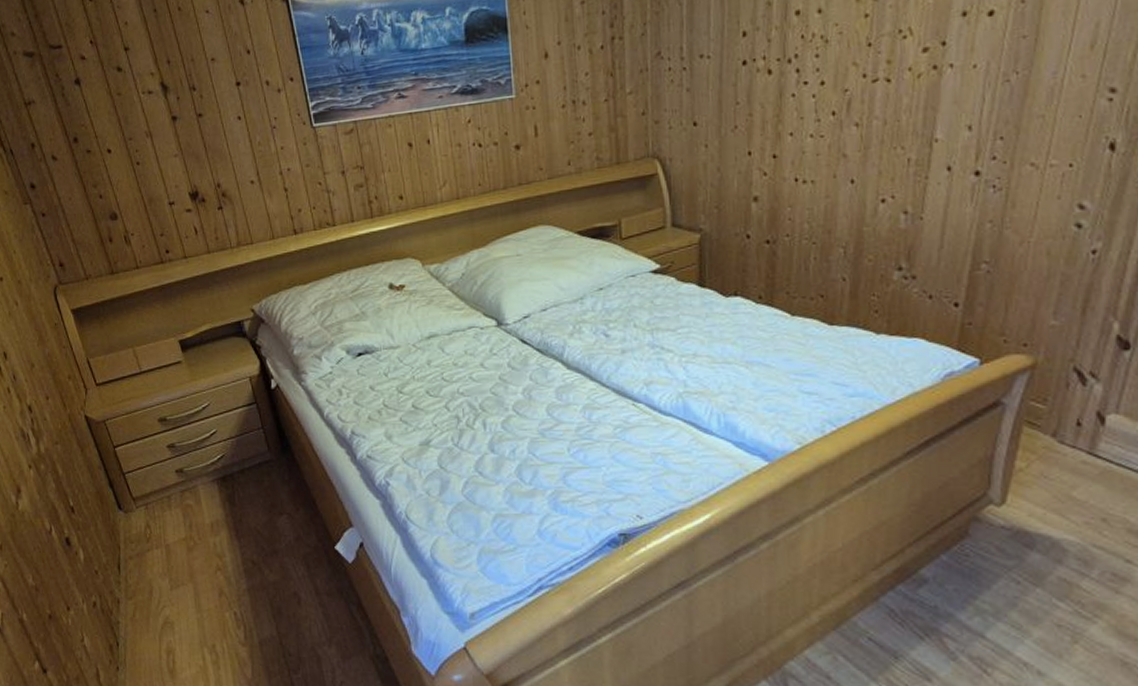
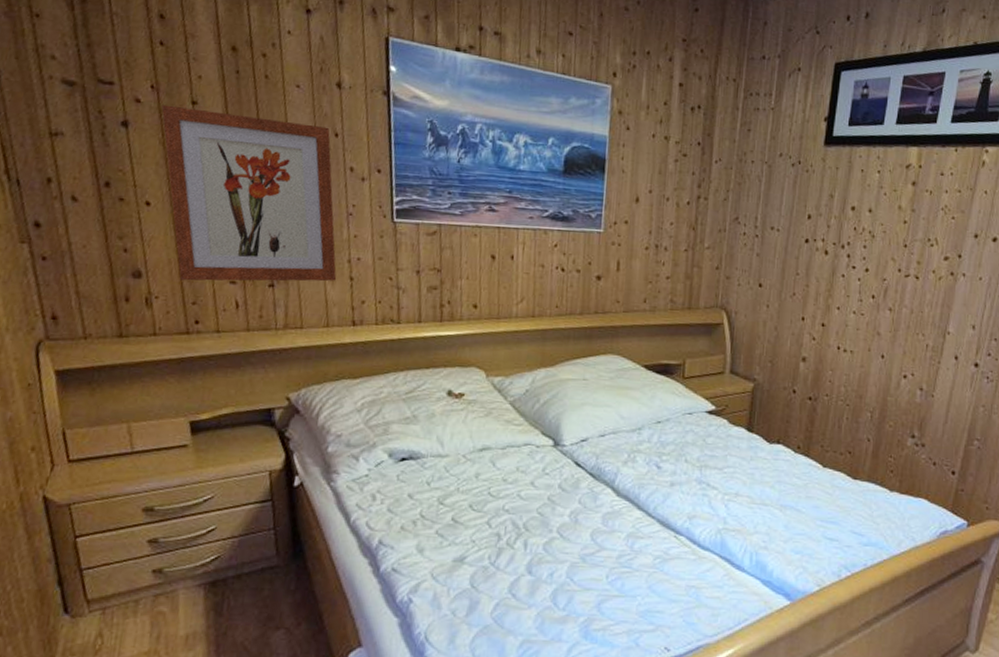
wall art: none [102,46,273,216] -> present [161,104,337,282]

